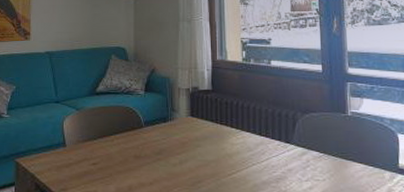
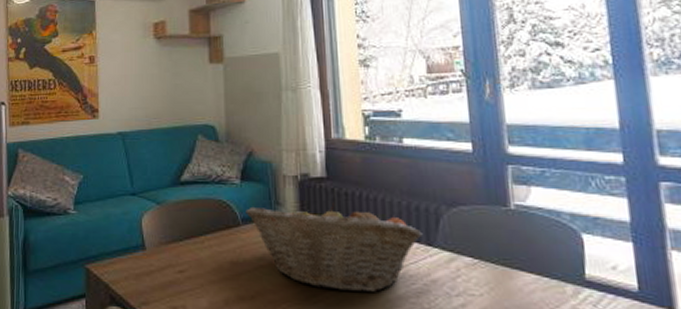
fruit basket: none [148,109,283,179] -> present [245,202,423,293]

